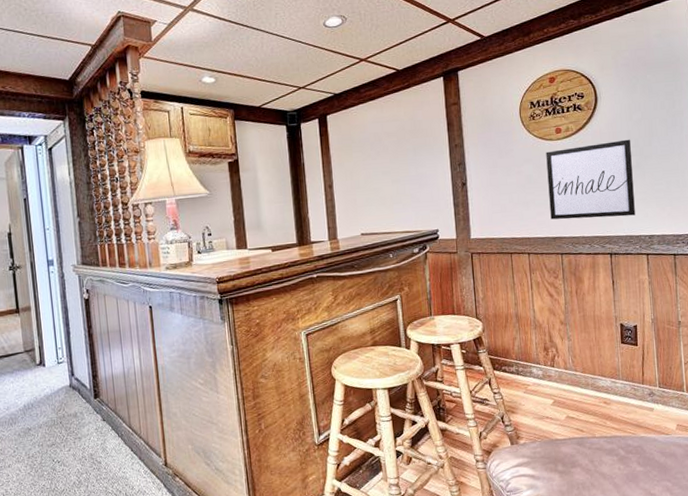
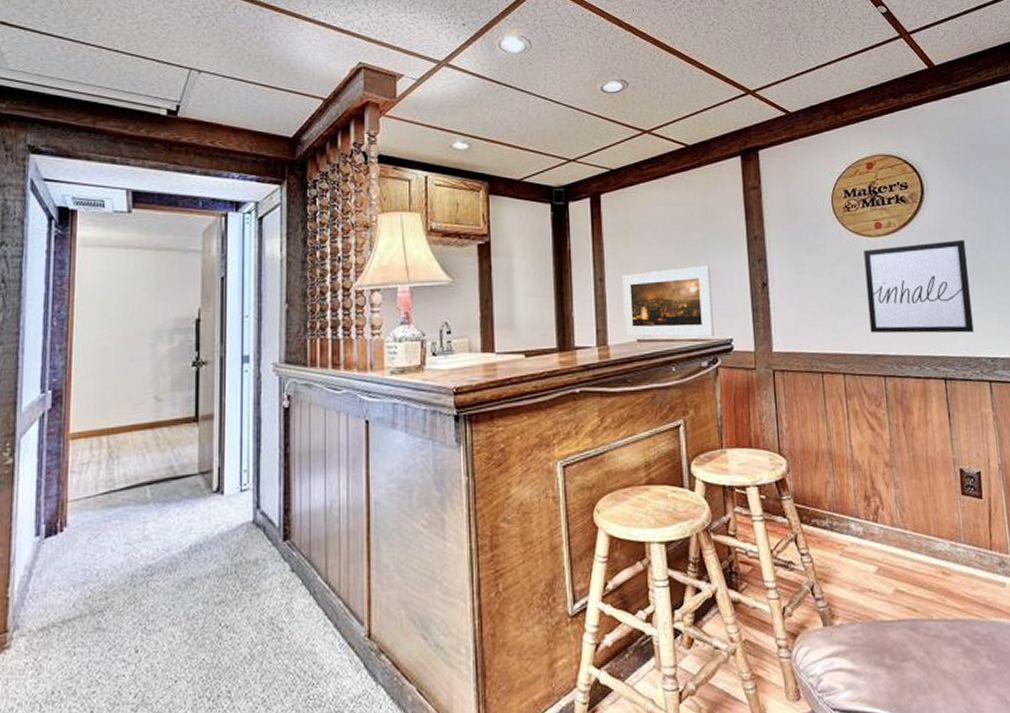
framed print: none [347,170,423,232] -> present [622,265,714,338]

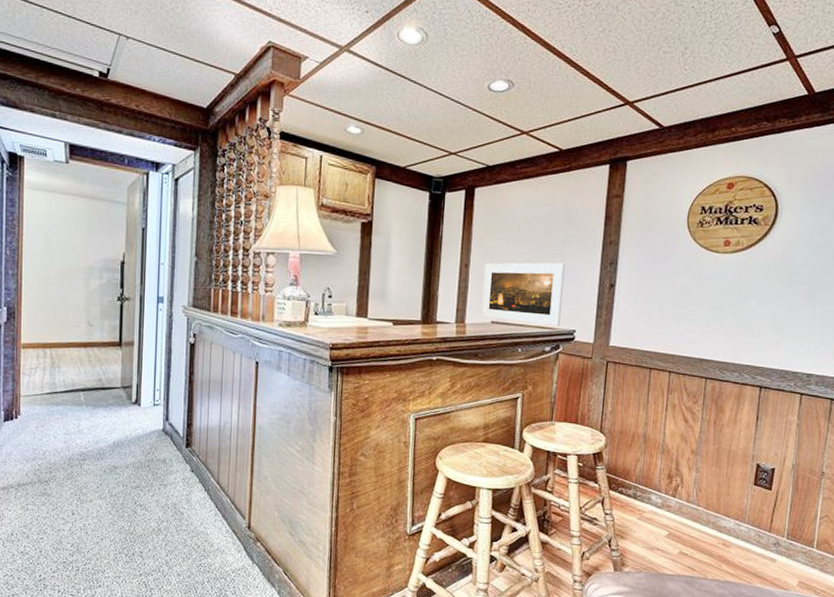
wall art: present [863,239,974,334] -> none [701,264,806,349]

